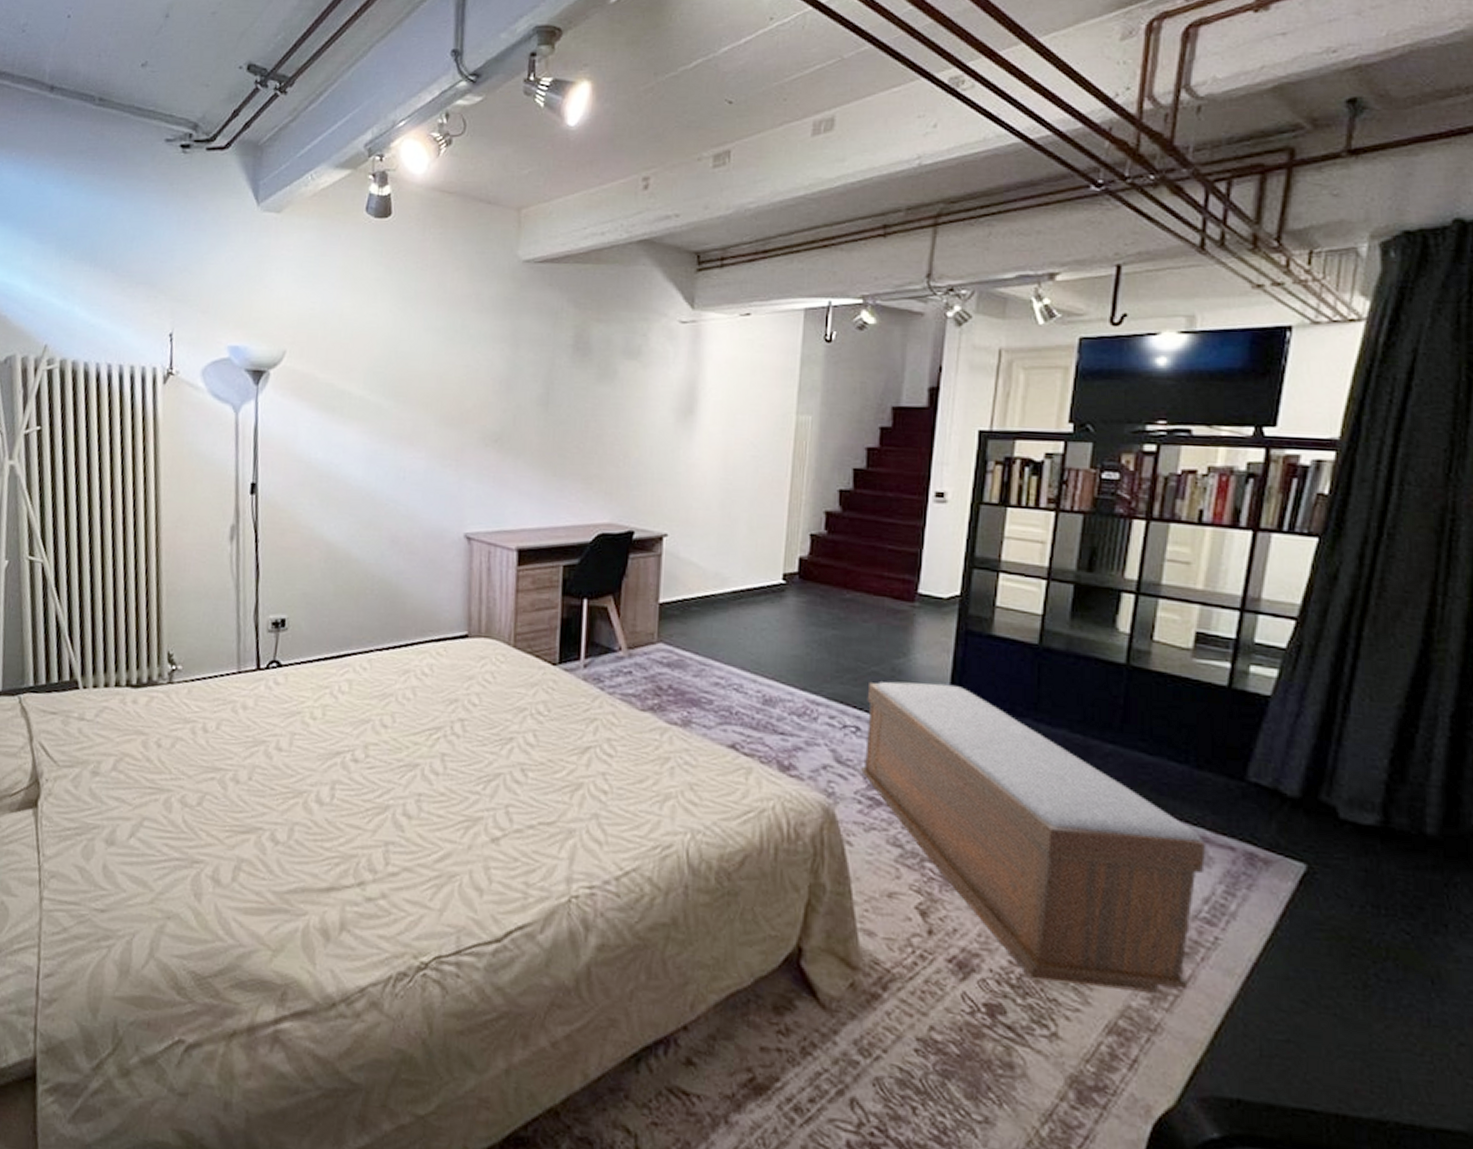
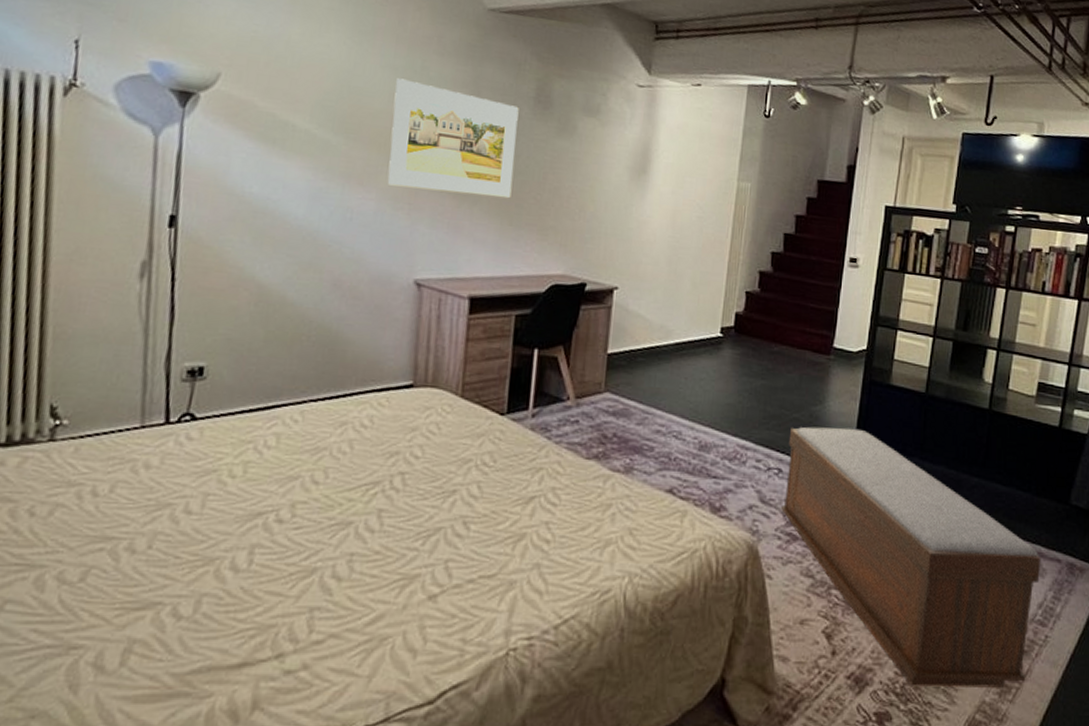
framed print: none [435,339,558,449] -> present [387,78,519,199]

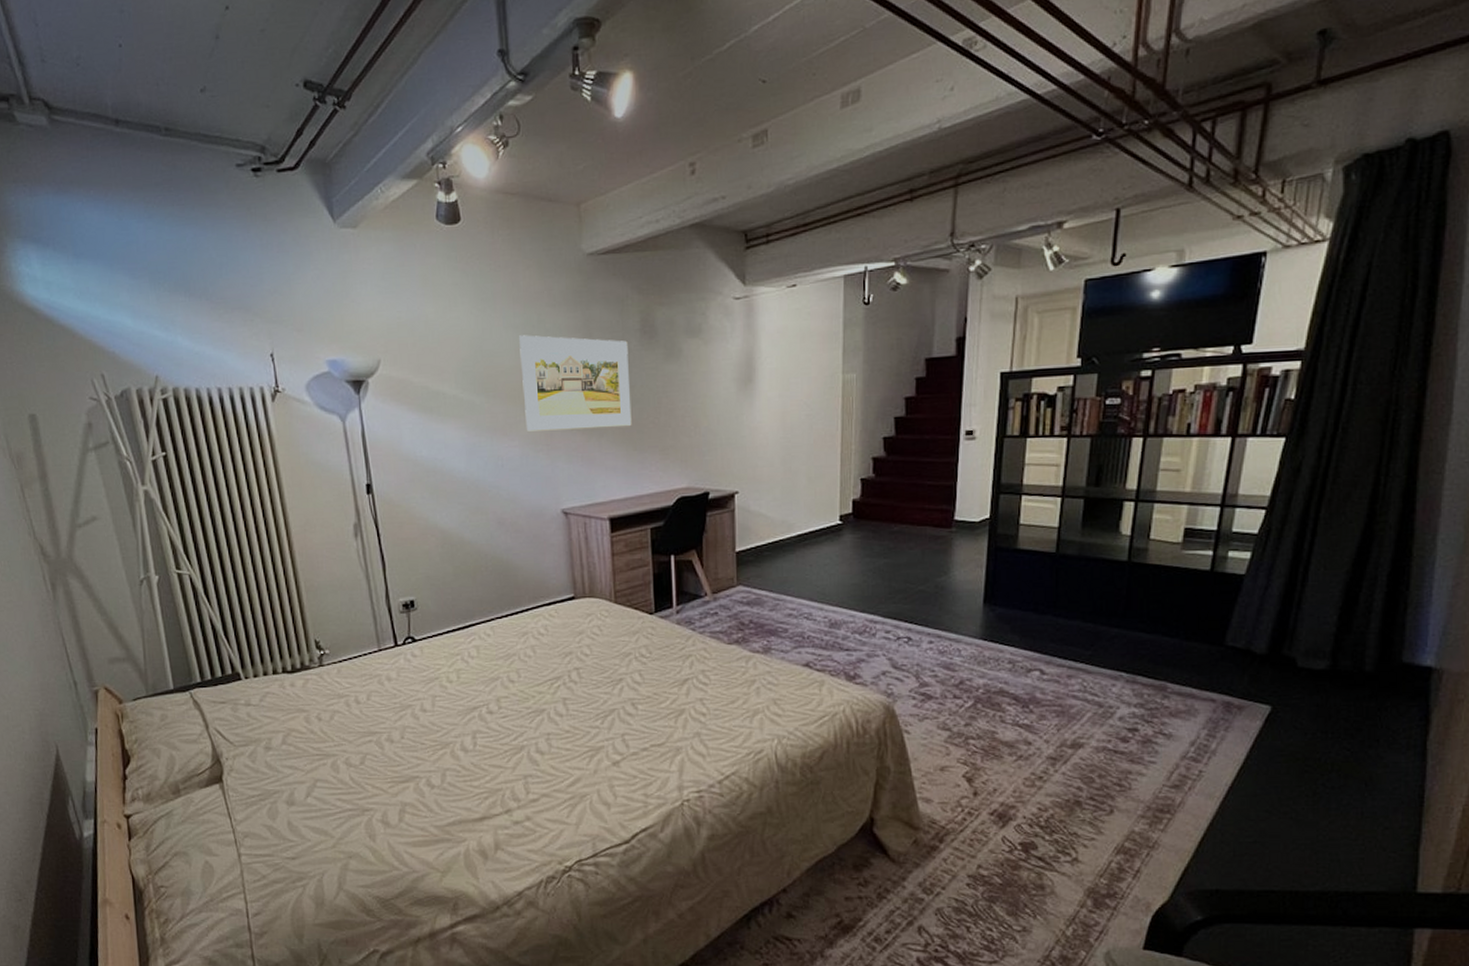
bench: present [781,426,1041,688] -> none [914,594,1193,820]

